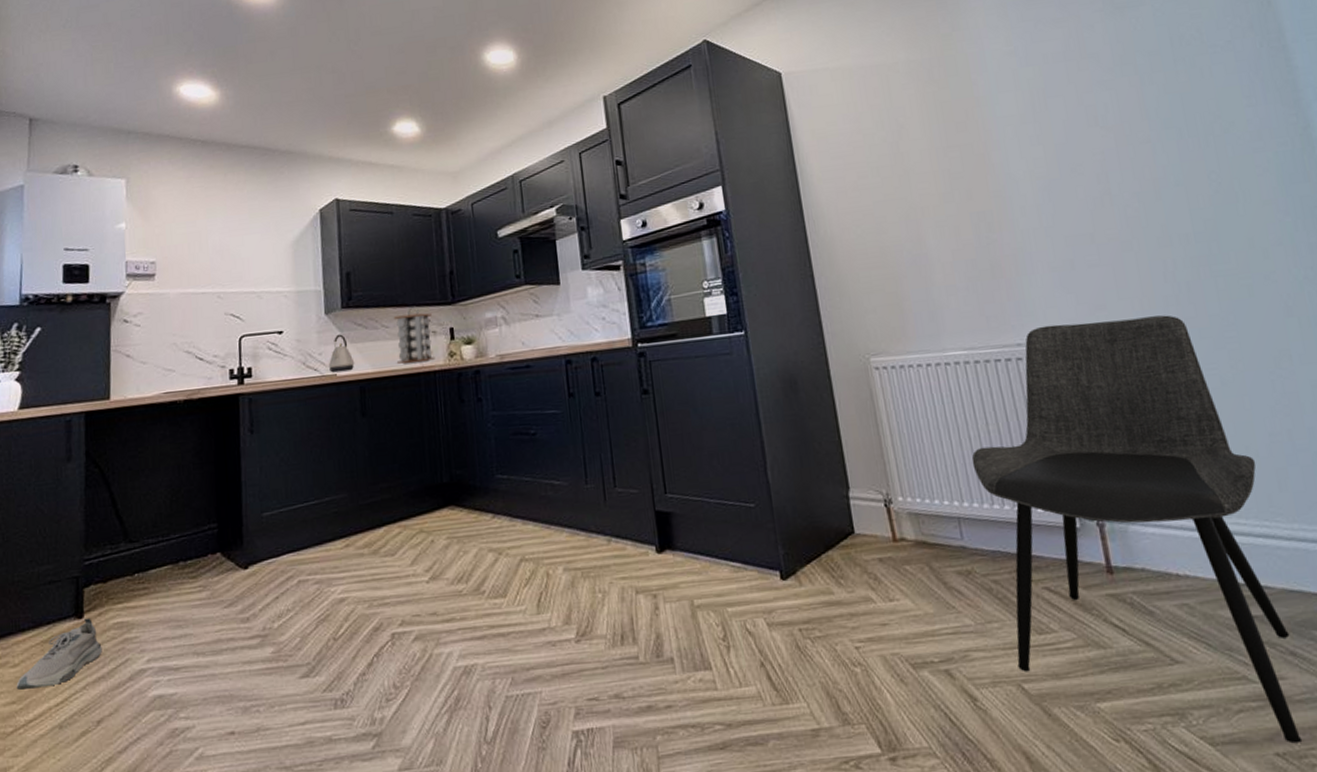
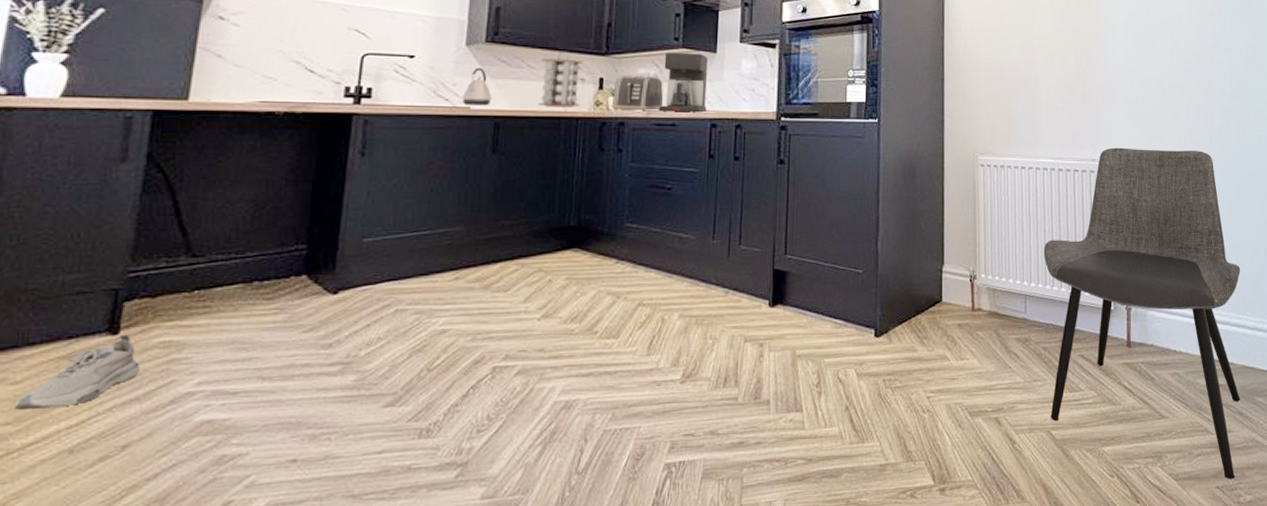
toaster: none [464,319,514,360] -> present [611,75,663,112]
coffee maker: none [508,287,559,355] -> present [659,52,709,113]

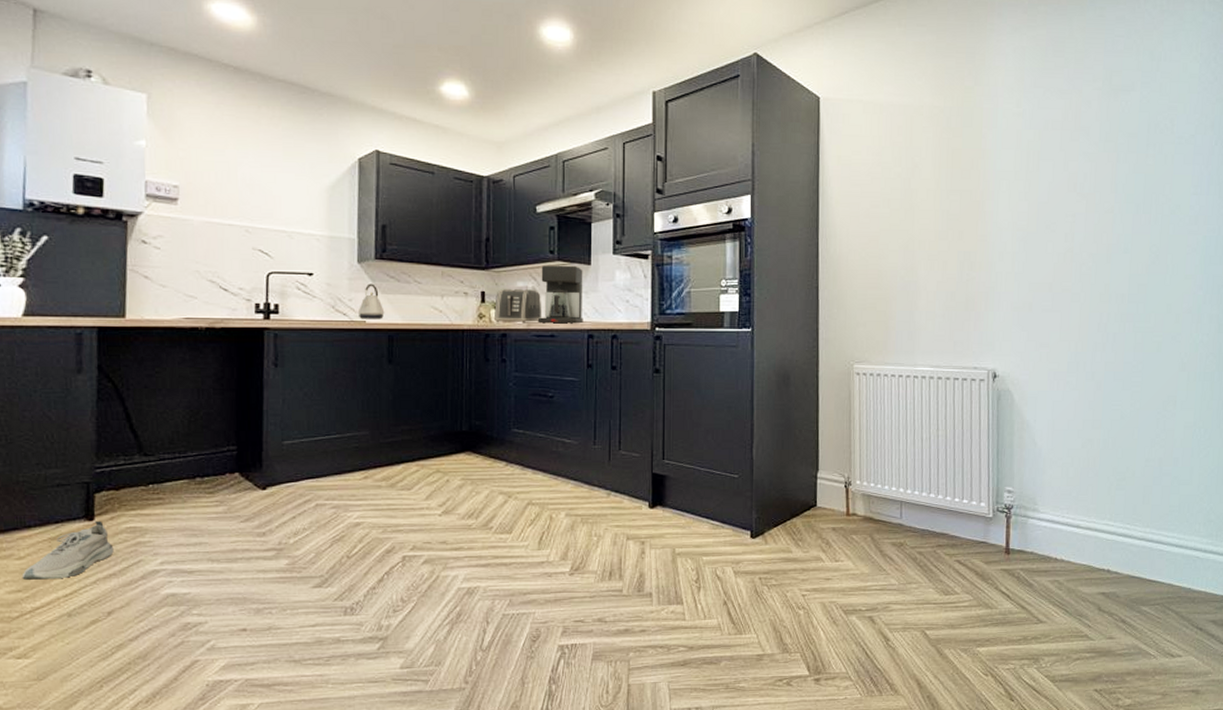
spice rack: present [537,52,582,107] -> none [426,267,465,320]
dining chair: present [1043,147,1241,480] -> none [920,355,1131,684]

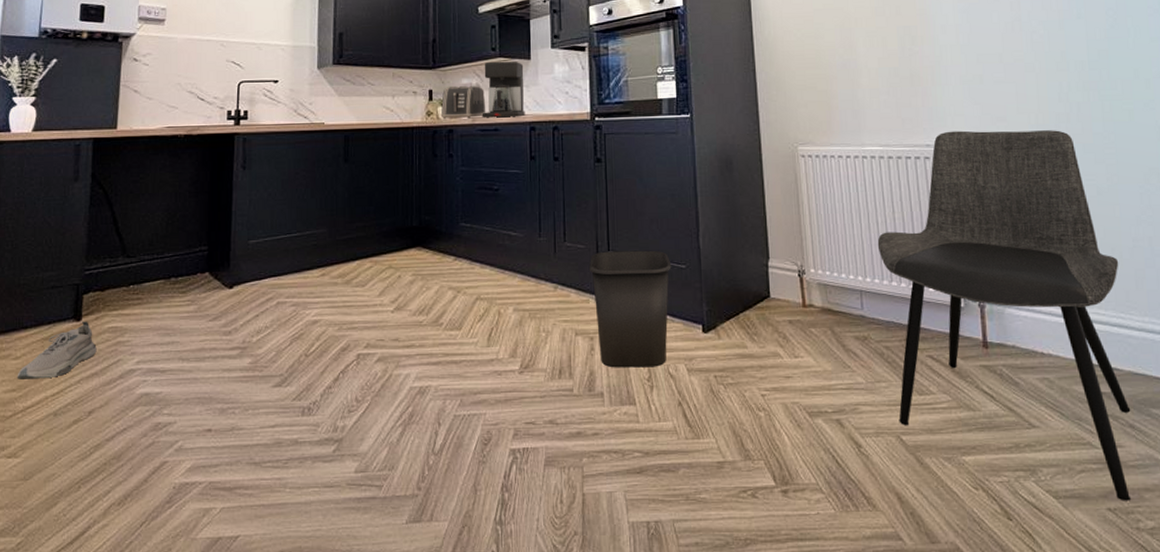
kettle: present [357,283,385,319] -> none [317,87,341,121]
waste bin: none [642,460,725,570] -> present [588,250,672,368]
dining chair: none [920,355,1131,684] -> present [877,130,1132,501]

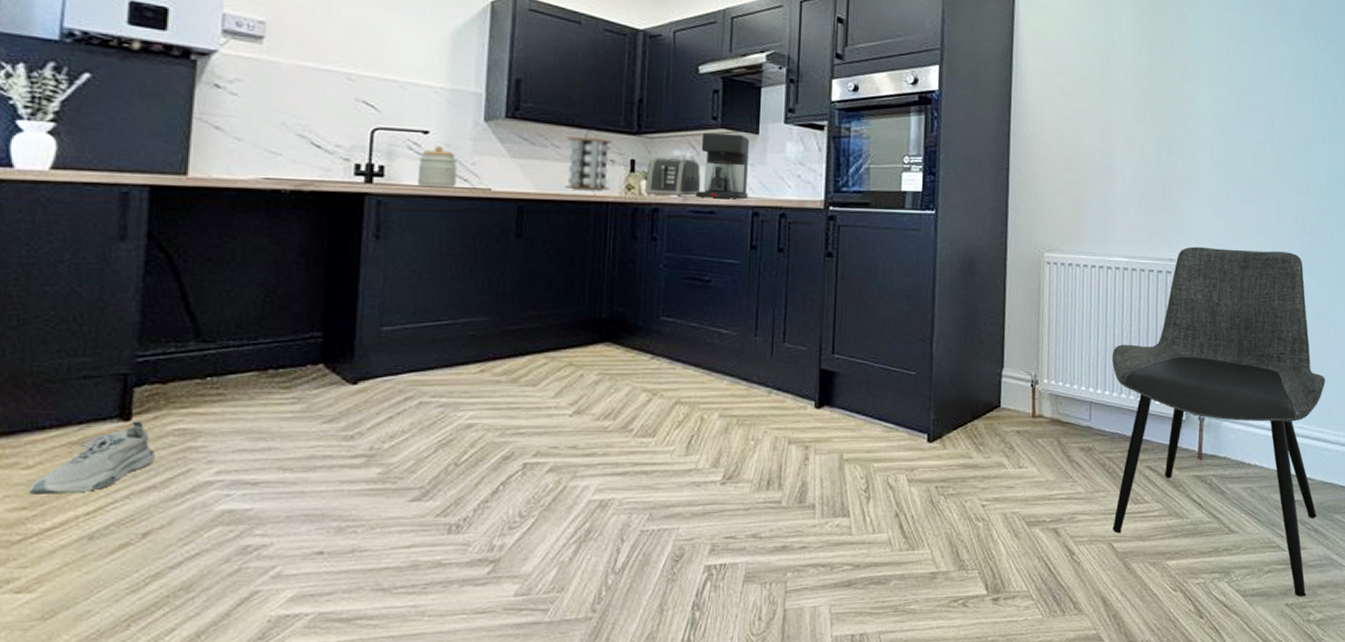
jar: none [270,91,300,124] -> present [416,146,458,187]
spice rack: none [378,69,414,119] -> present [564,130,612,191]
waste bin: present [588,250,672,368] -> none [809,354,901,479]

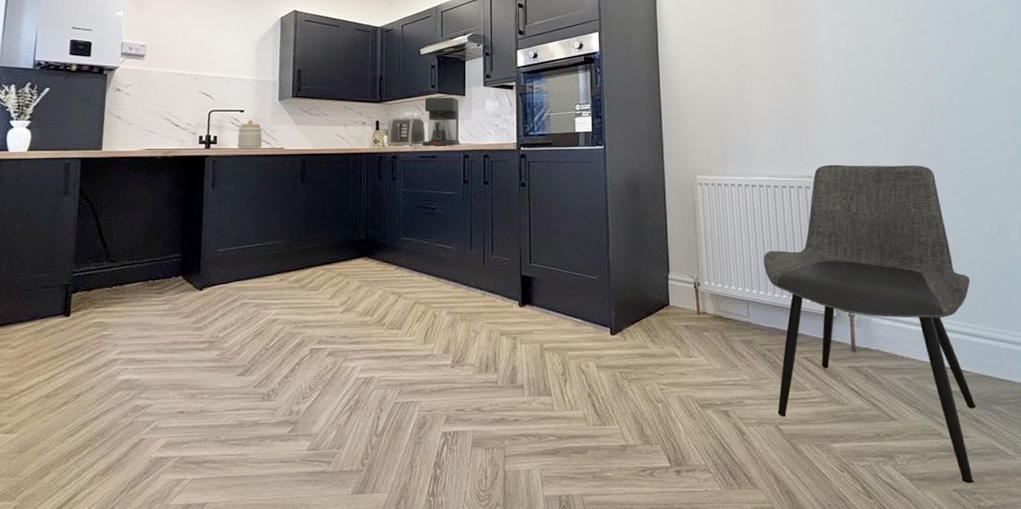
shoe: present [28,421,155,496] -> none [13,316,84,367]
spice rack: present [564,130,612,191] -> none [332,102,363,146]

